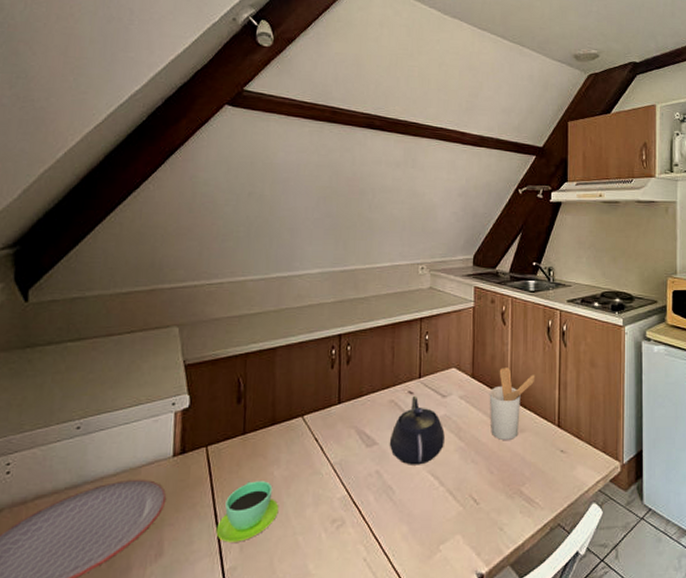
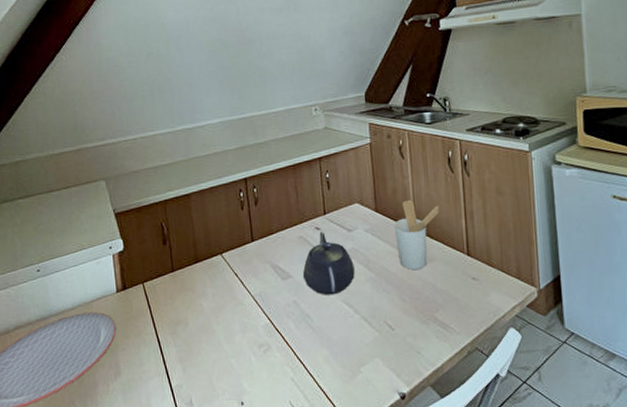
cup: present [216,481,279,543] -> none [161,312,211,364]

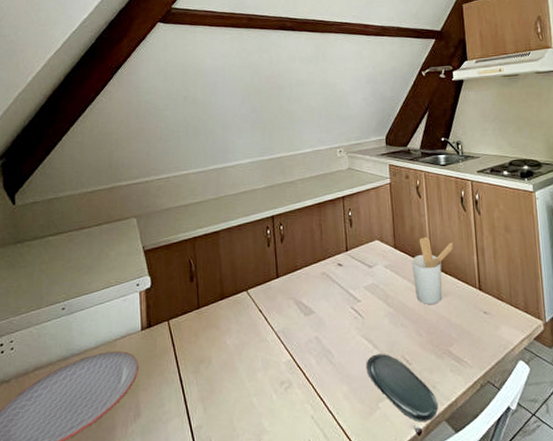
teapot: present [302,231,355,295] -> none [324,267,374,331]
oval tray: none [347,319,423,387] -> present [366,354,438,423]

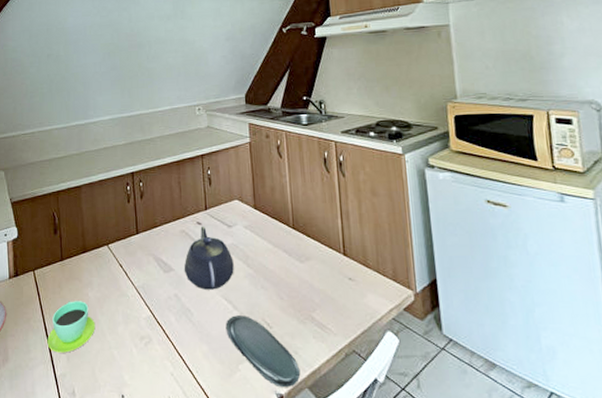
cup: none [182,349,234,404] -> present [47,301,95,353]
teapot: none [324,267,374,331] -> present [184,226,234,290]
utensil holder: present [411,237,454,305] -> none [272,198,316,269]

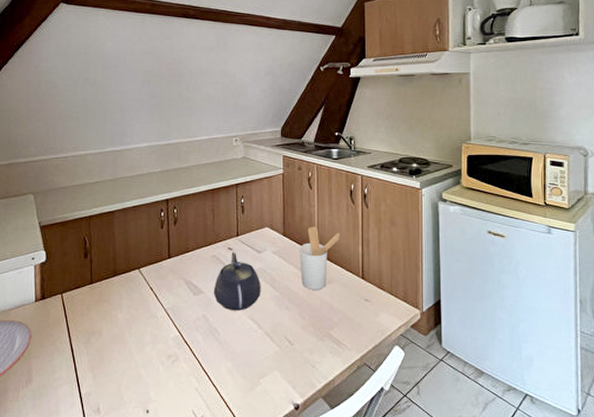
cup: present [47,301,95,353] -> none [73,323,123,372]
oval tray: present [225,315,301,388] -> none [250,334,316,398]
utensil holder: none [272,198,316,269] -> present [299,227,340,291]

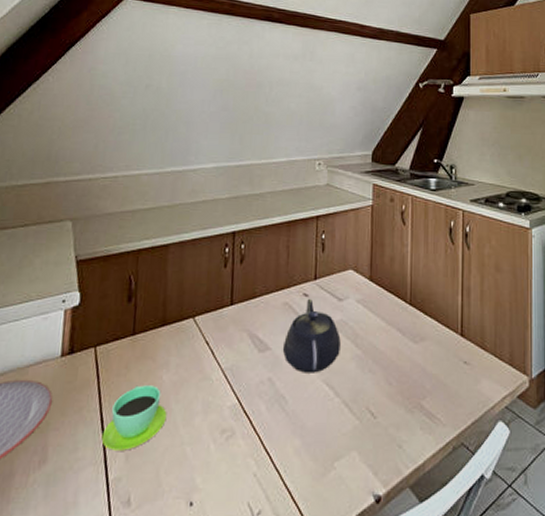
cup: none [73,323,123,372] -> present [101,385,167,451]
utensil holder: present [299,227,340,291] -> none [387,270,437,350]

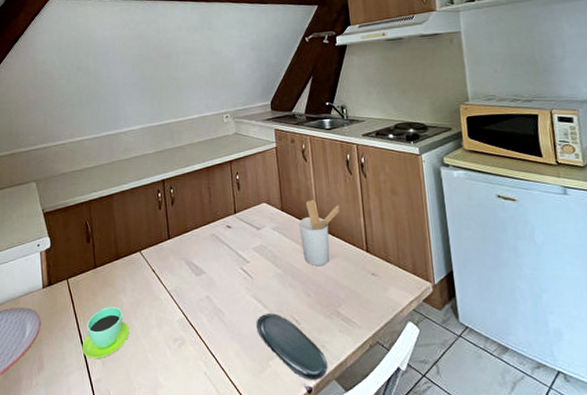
teapot: present [282,298,341,373] -> none [215,229,263,291]
oval tray: none [324,403,403,488] -> present [256,313,328,381]
utensil holder: none [387,270,437,350] -> present [298,200,340,267]

